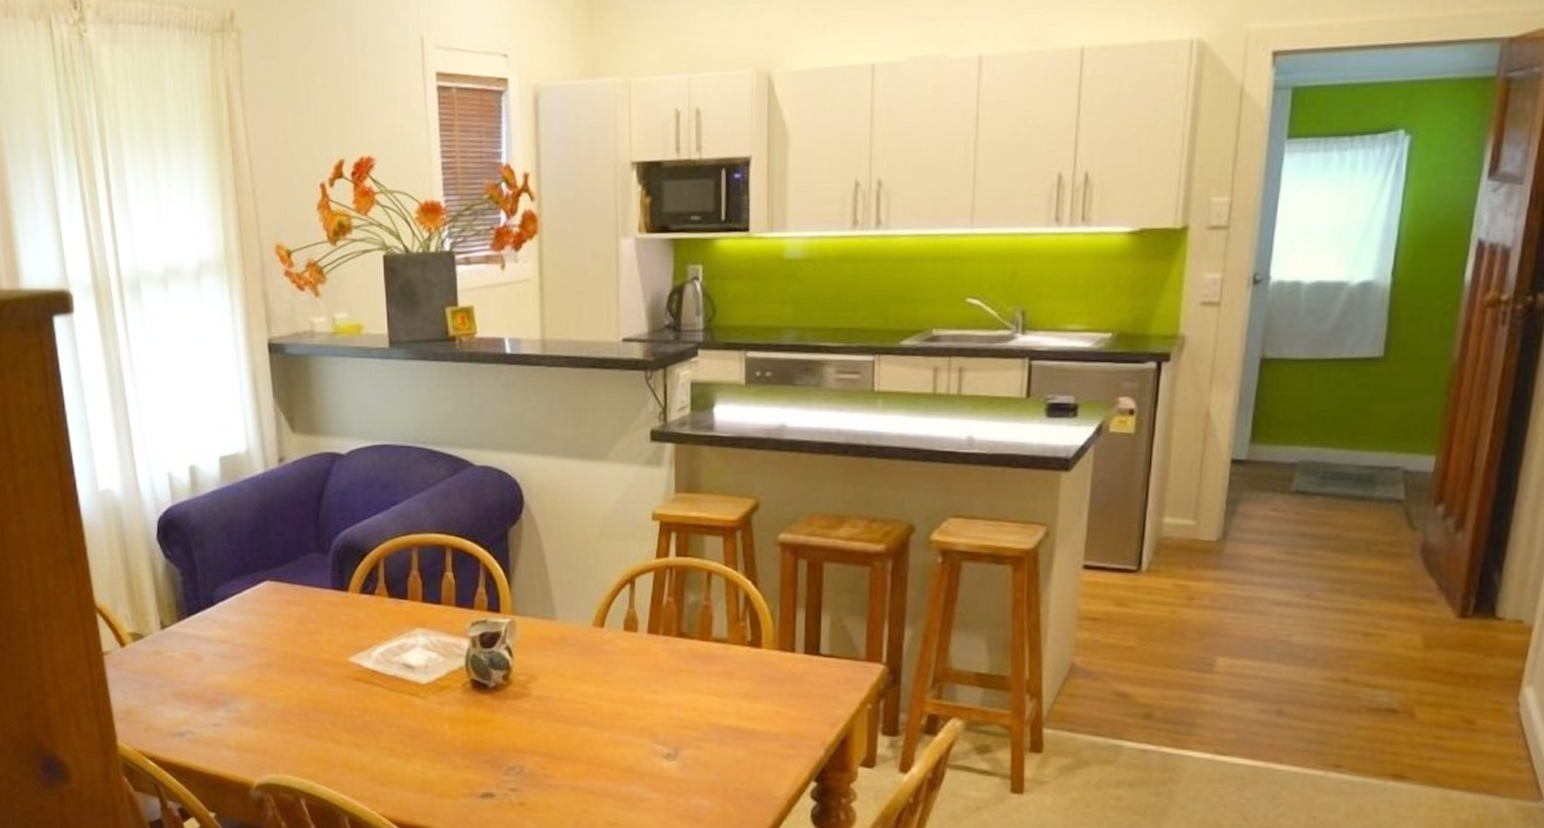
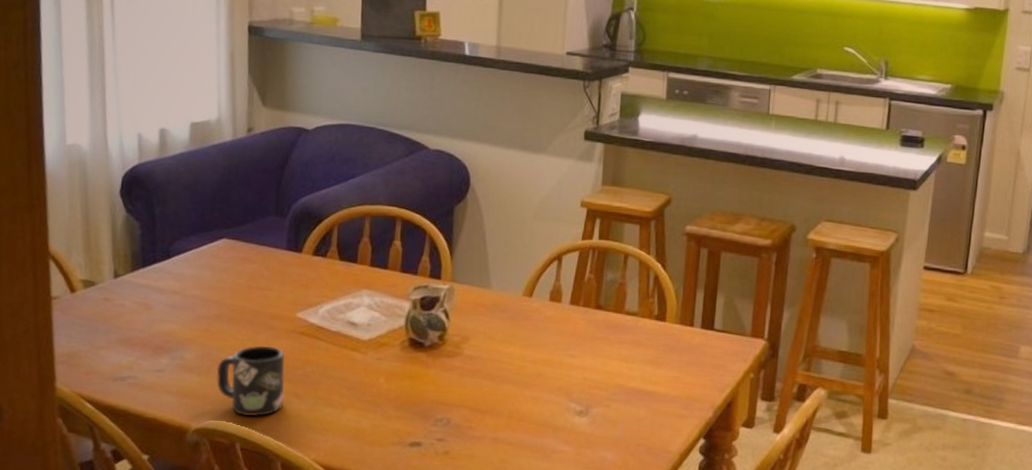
mug: none [273,694,345,770] -> present [216,345,285,417]

